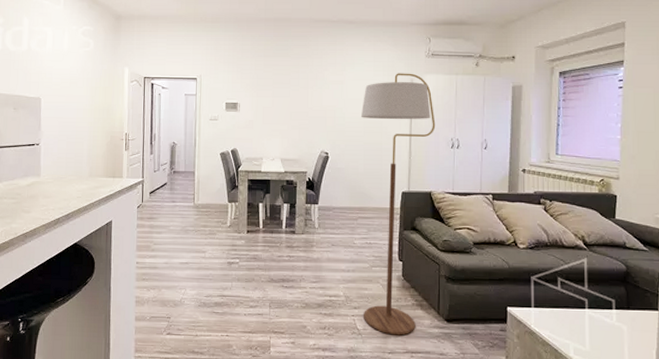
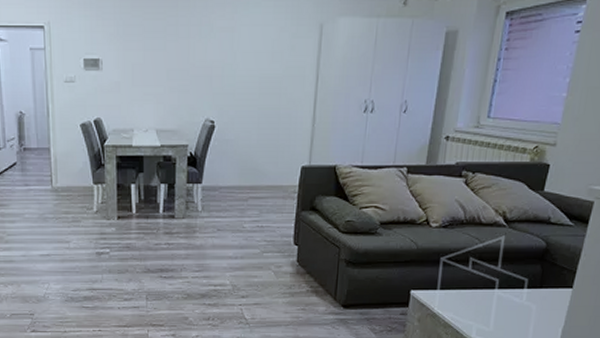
floor lamp: present [360,73,436,336] -> none [252,16,347,323]

